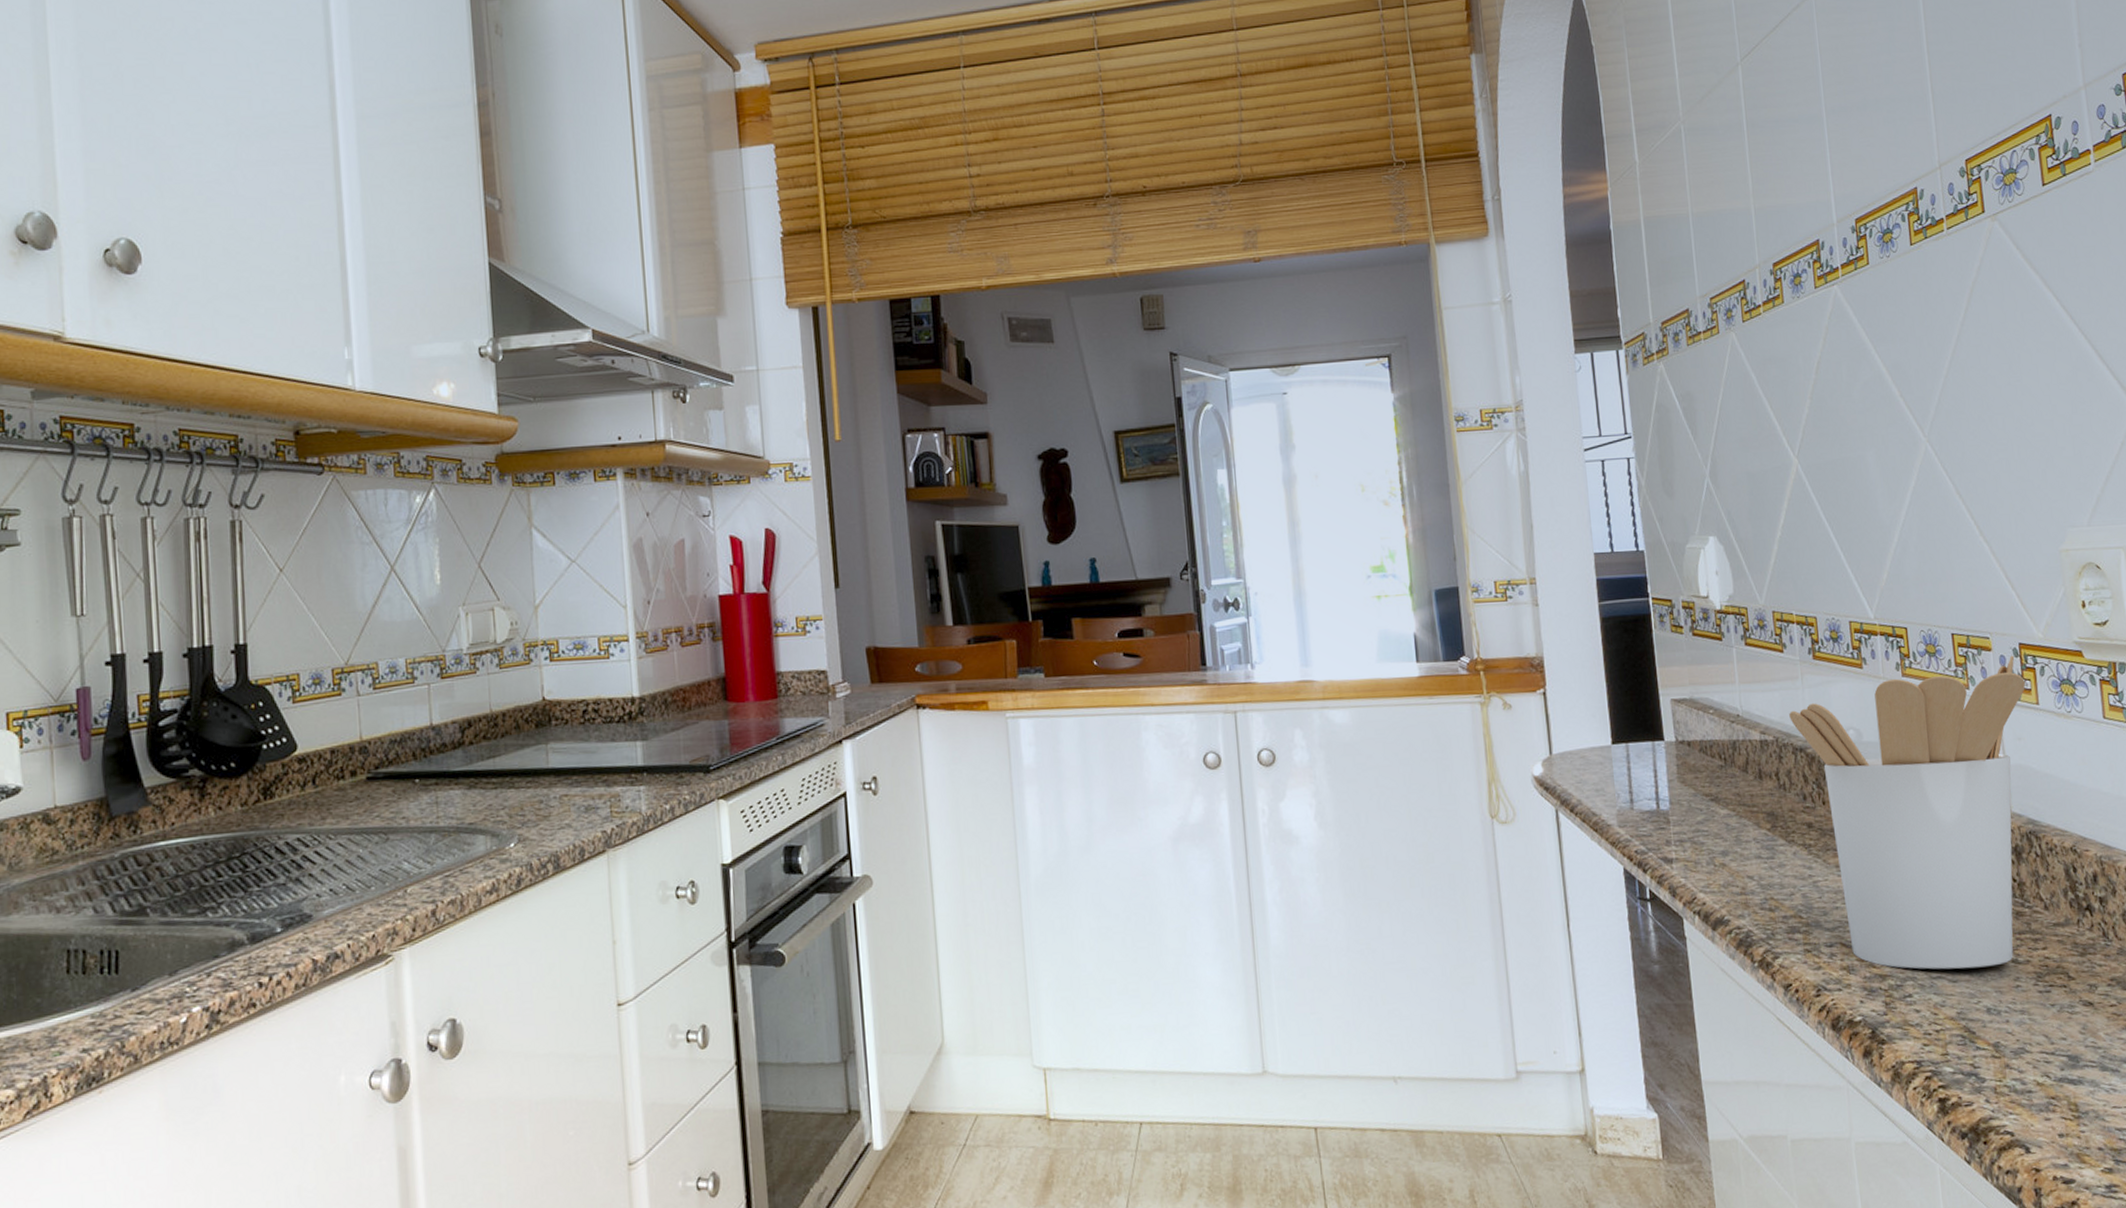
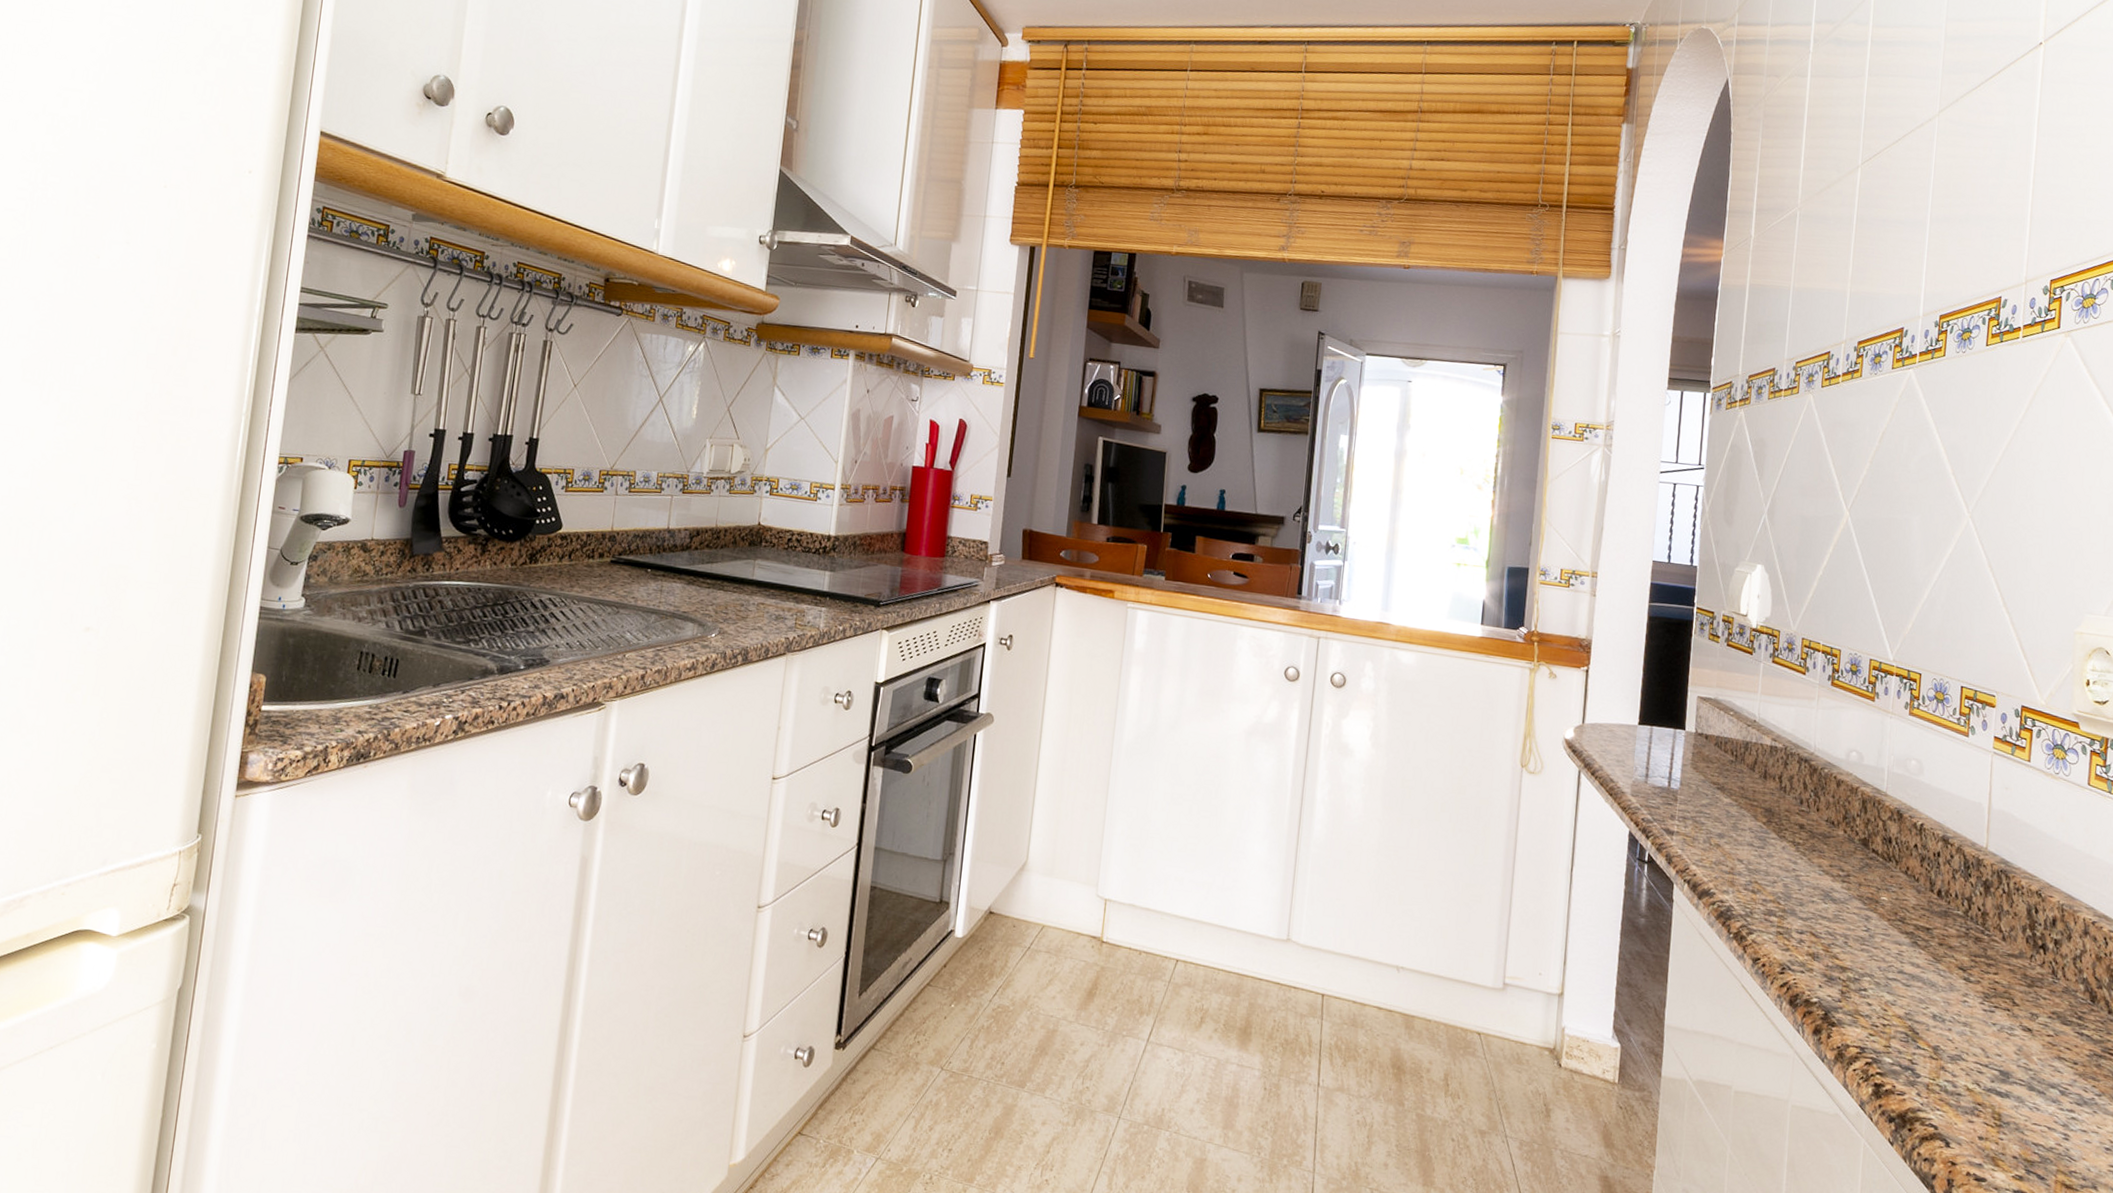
utensil holder: present [1789,655,2026,970] -> none [1800,714,2022,980]

